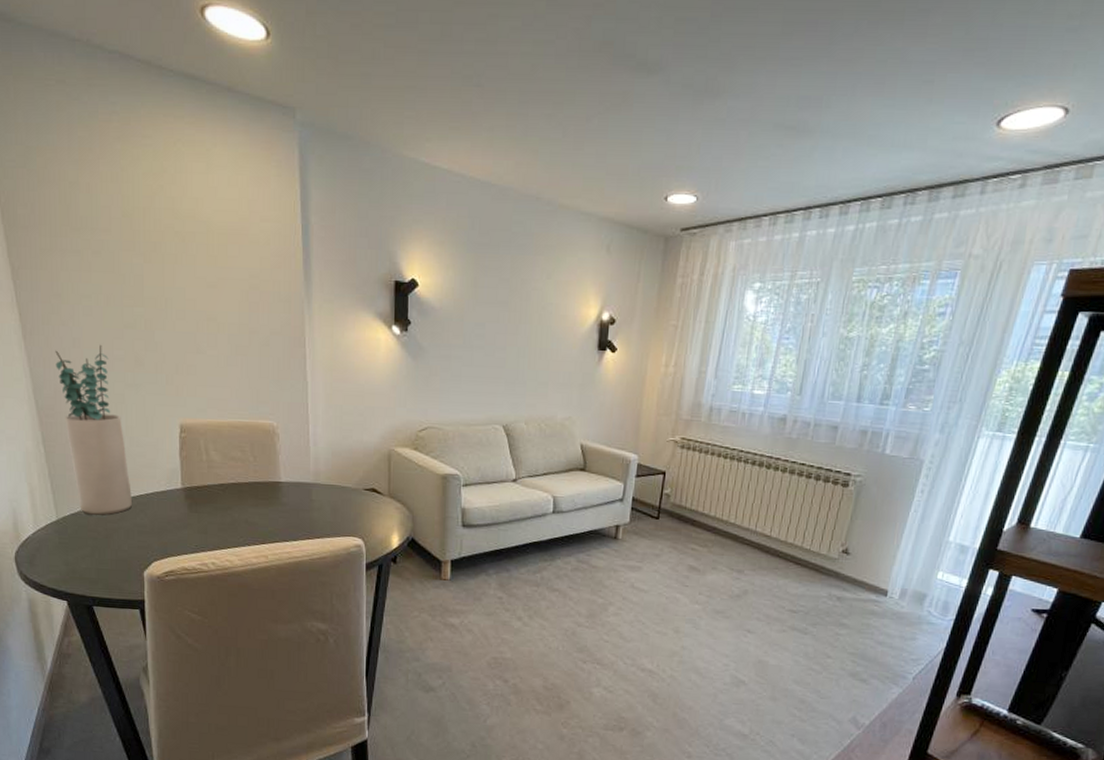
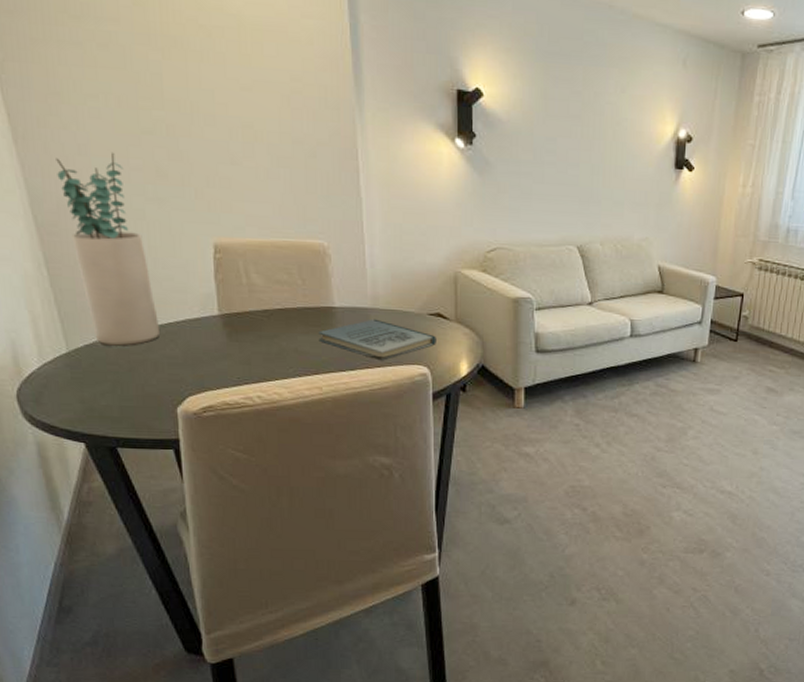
book: none [266,493,371,533] -> present [318,319,436,361]

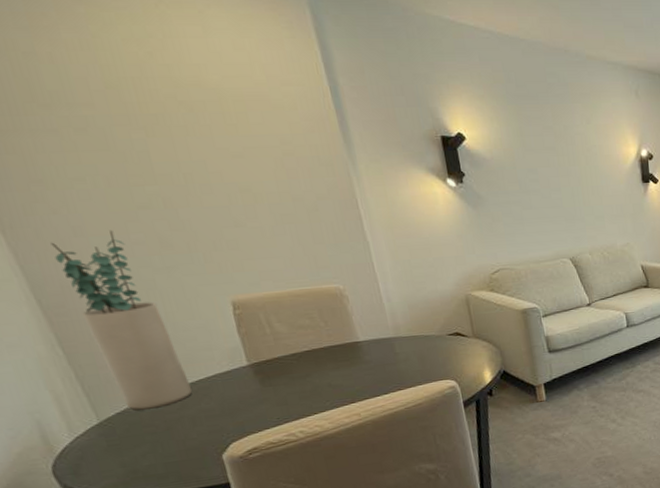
book: present [318,319,436,361] -> none [348,346,459,382]

